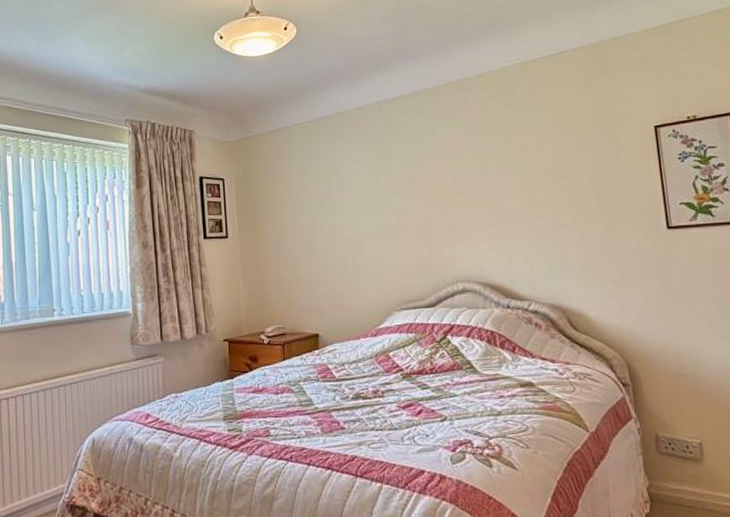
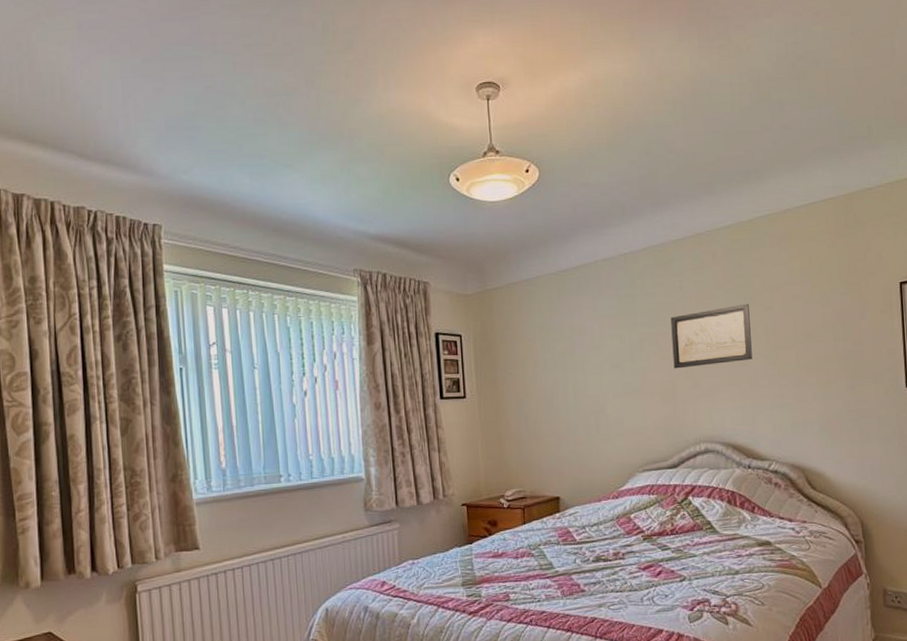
wall art: none [425,147,507,210] -> present [670,303,752,369]

